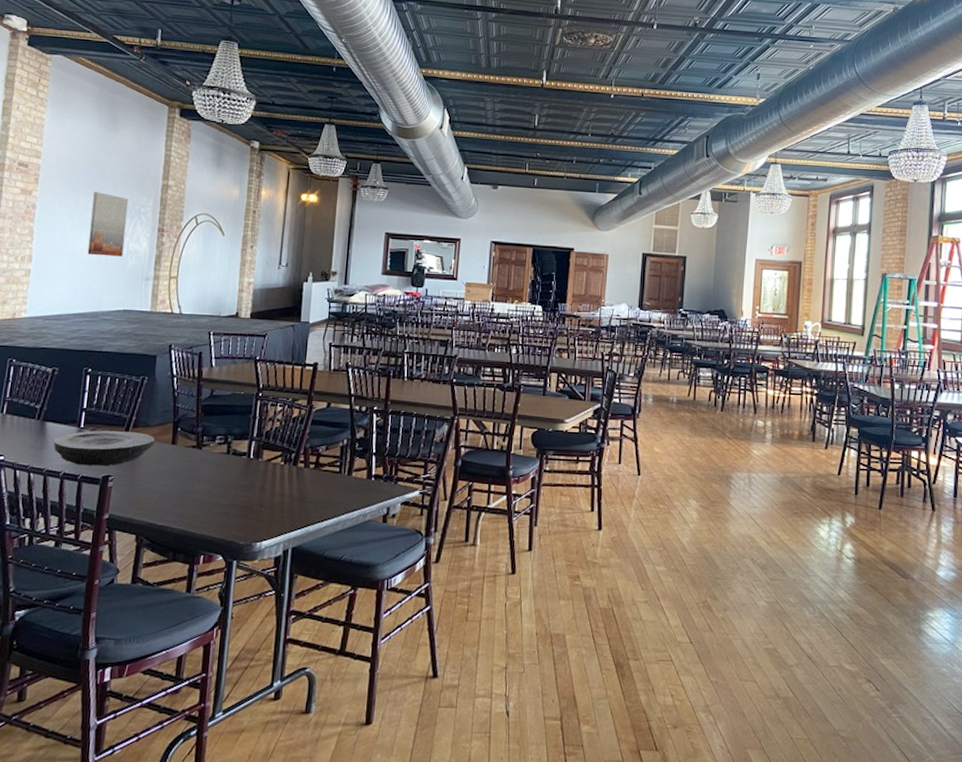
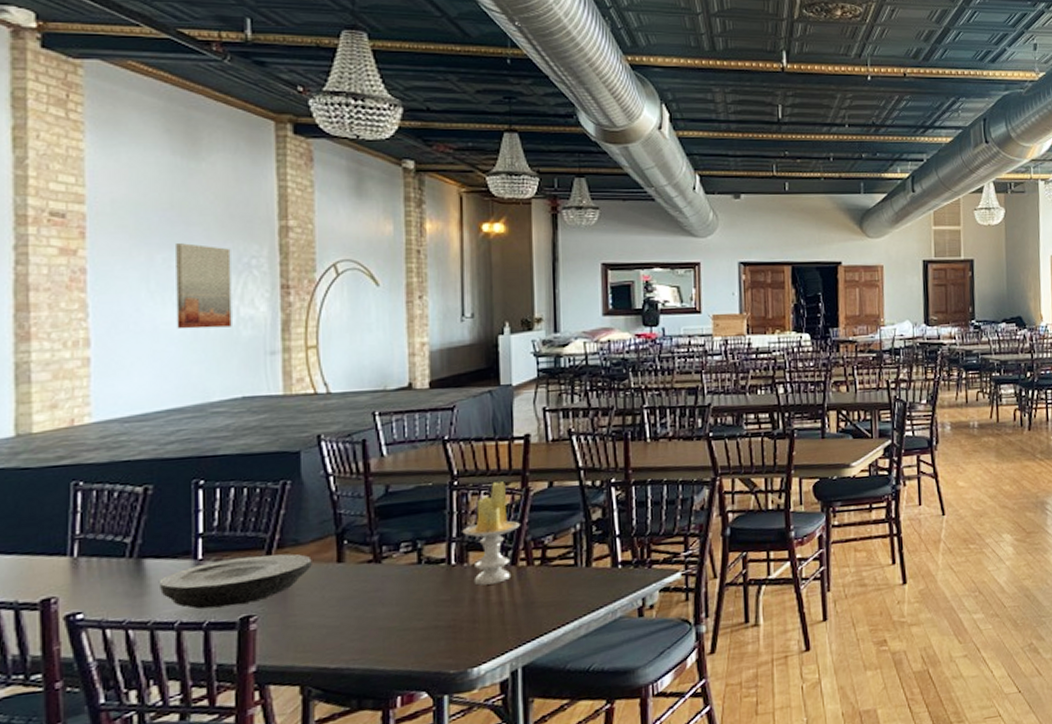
candle: none [261,398,303,478] -> present [462,481,520,585]

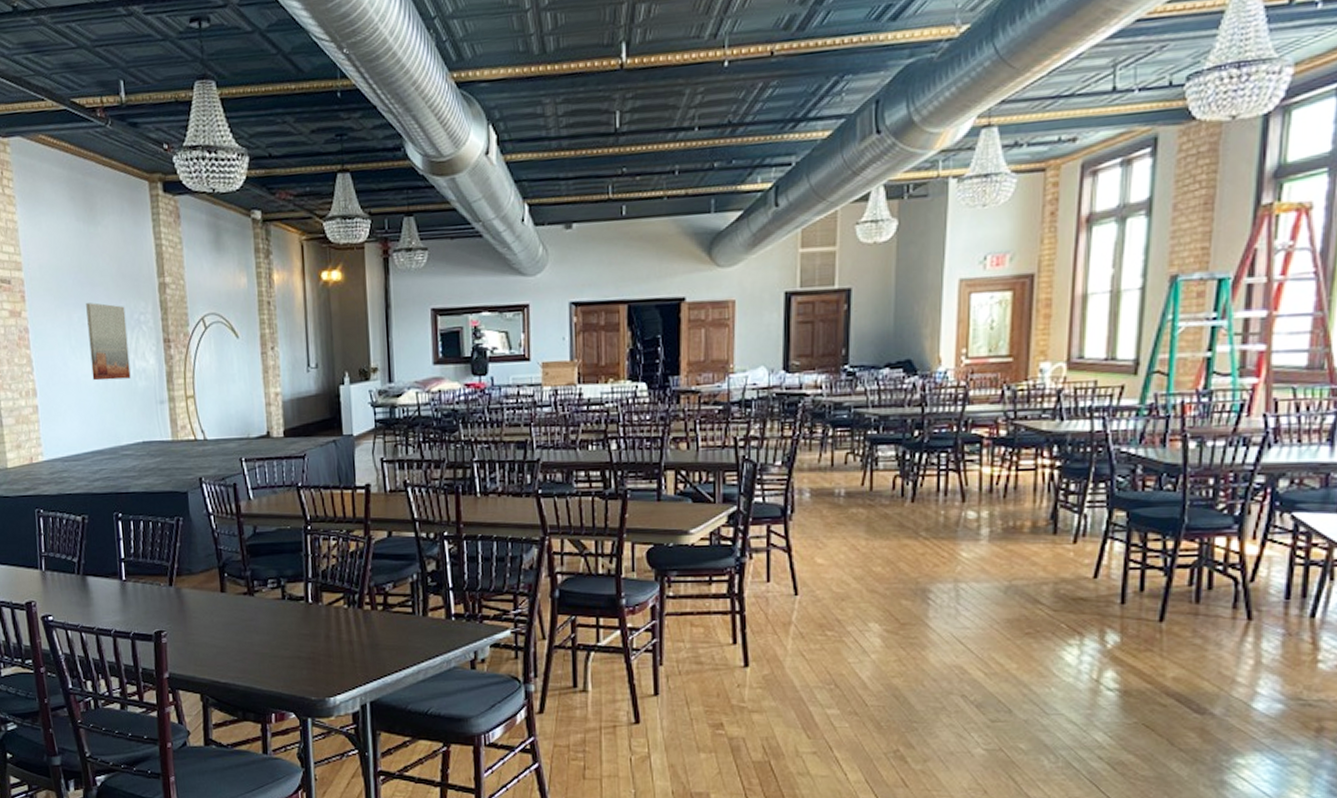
plate: present [158,553,312,609] -> none [98,580,203,622]
candle: present [462,481,520,585] -> none [316,529,364,624]

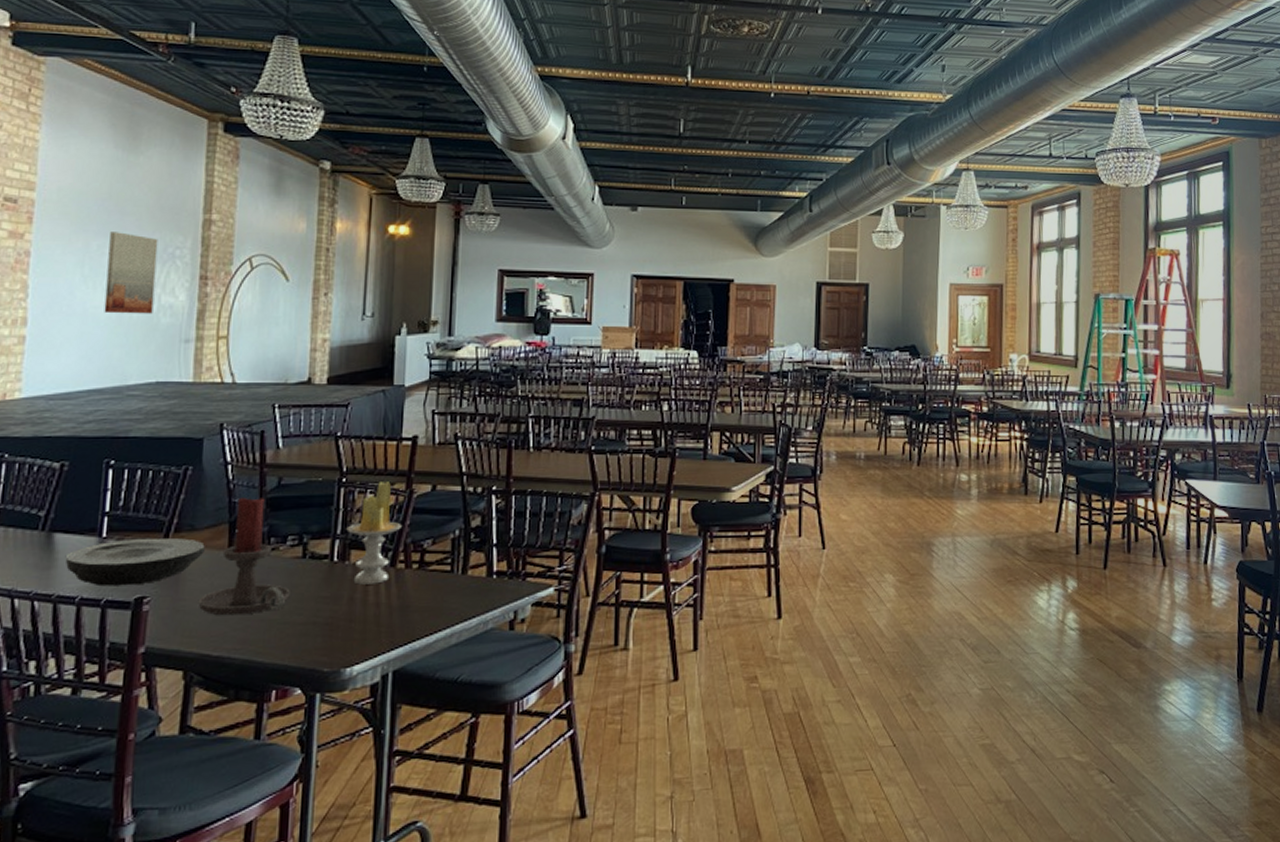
plate: none [98,580,203,622] -> present [65,537,205,587]
candle holder: none [203,544,276,649] -> present [198,496,290,616]
candle: none [316,529,364,624] -> present [346,482,401,585]

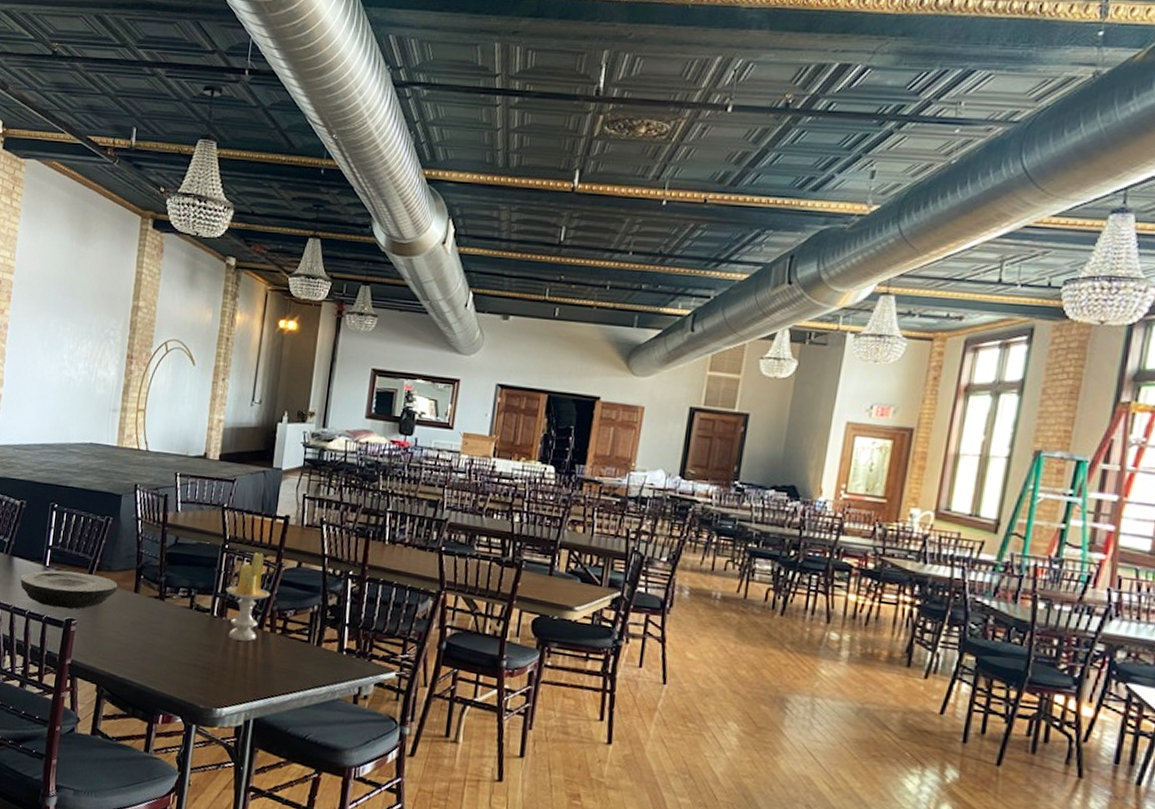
wall art: present [104,232,158,314] -> none [56,312,98,385]
candle holder: present [198,496,290,616] -> none [110,549,179,649]

